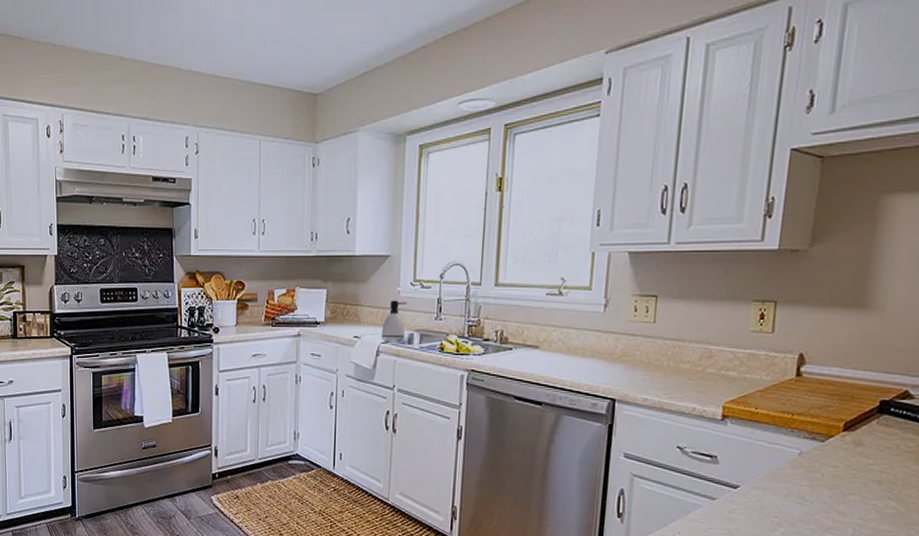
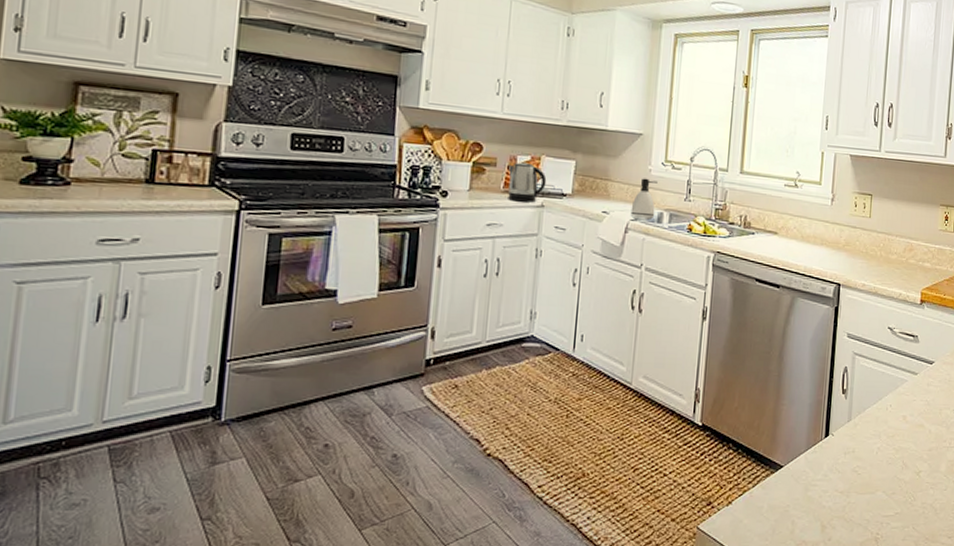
kettle: none [268,295,301,333] -> present [508,162,547,203]

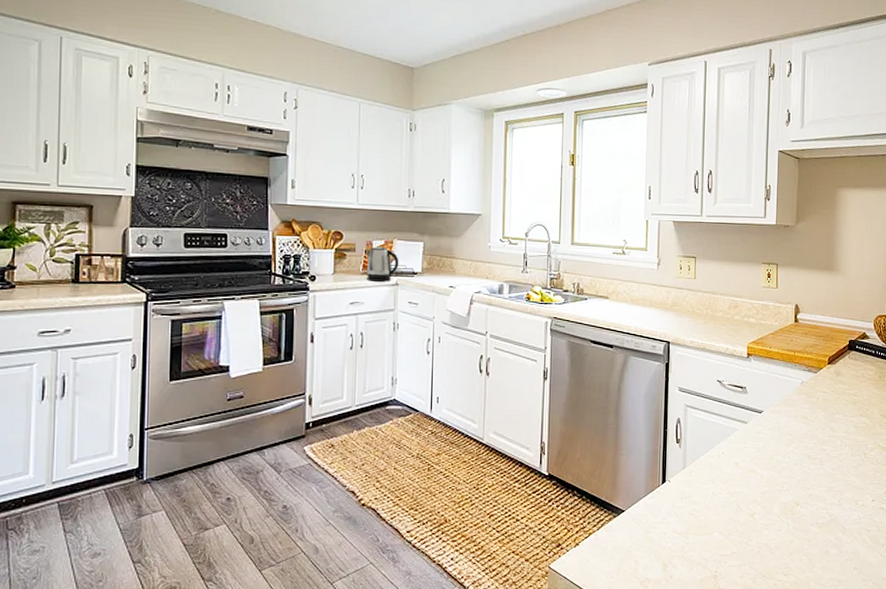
soap dispenser: present [630,178,658,222] -> none [474,254,497,294]

